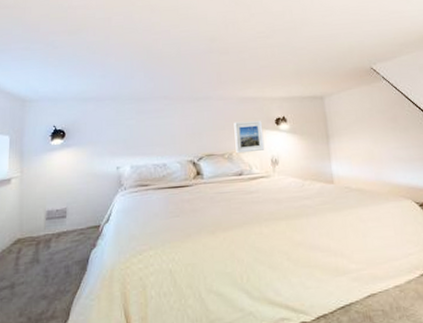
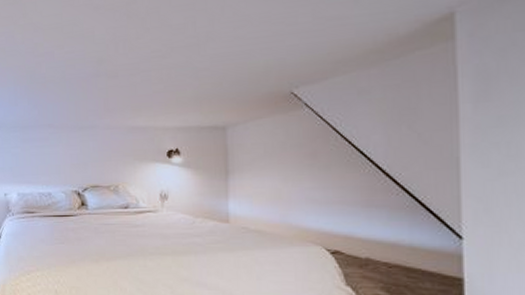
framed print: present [234,120,265,154] -> none [121,151,154,186]

